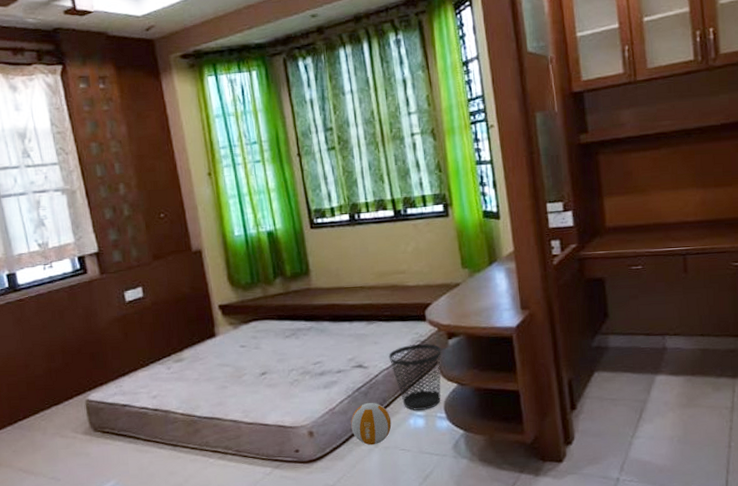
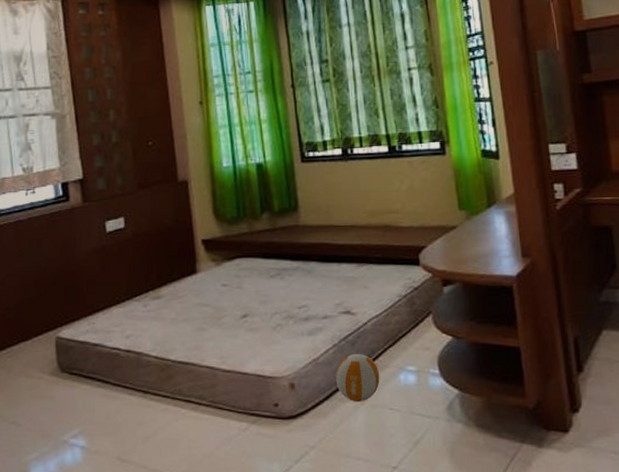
wastebasket: present [388,343,442,410] -> none [379,290,436,365]

